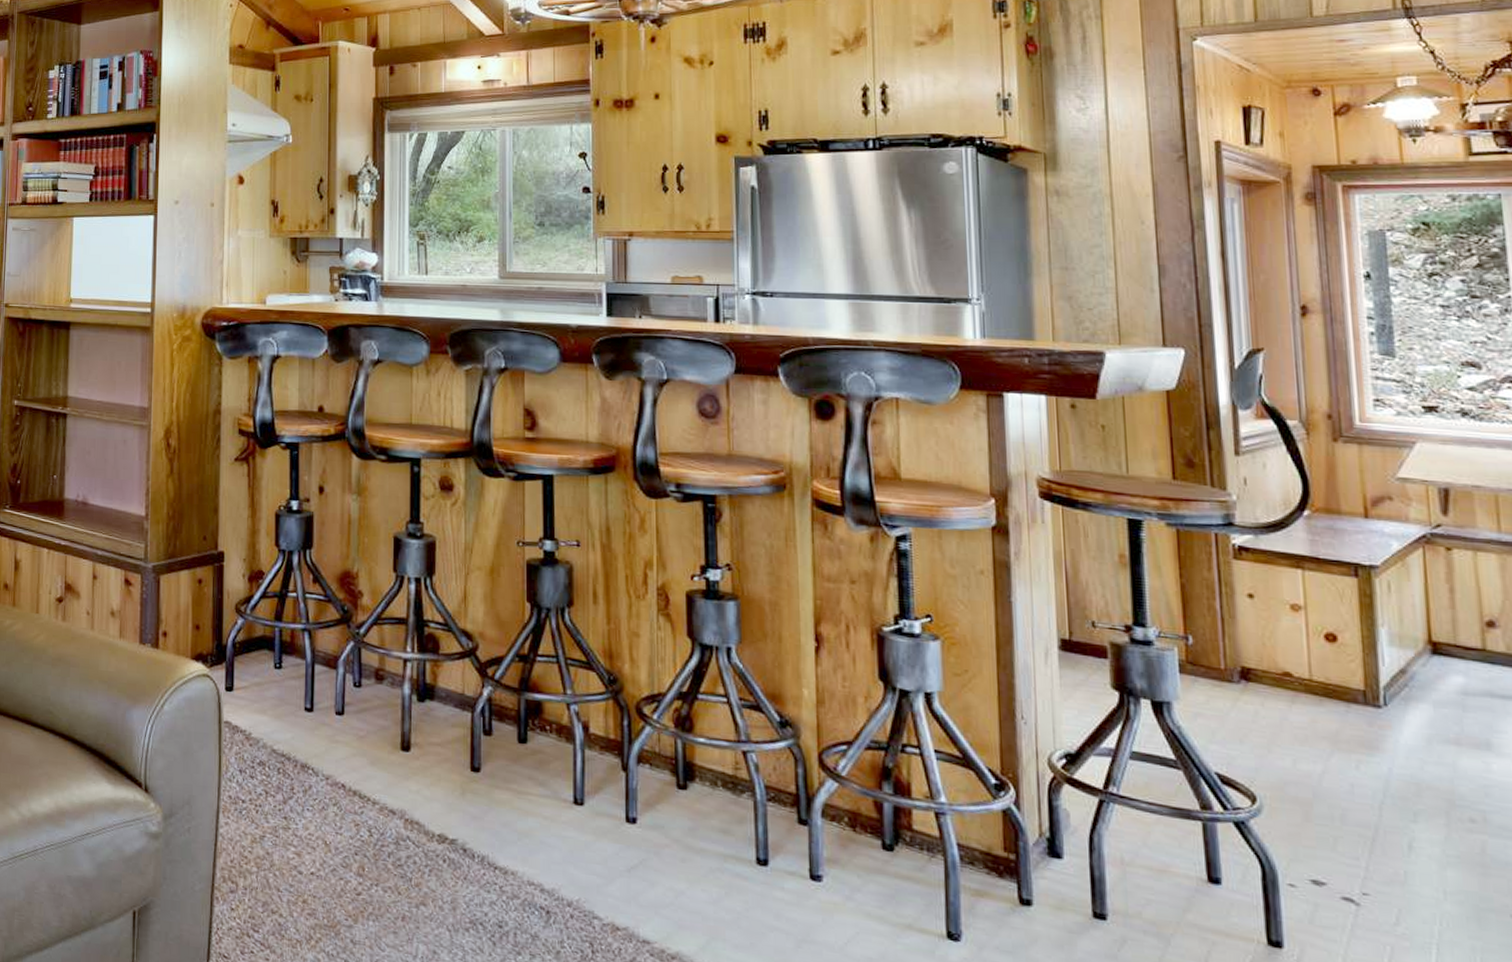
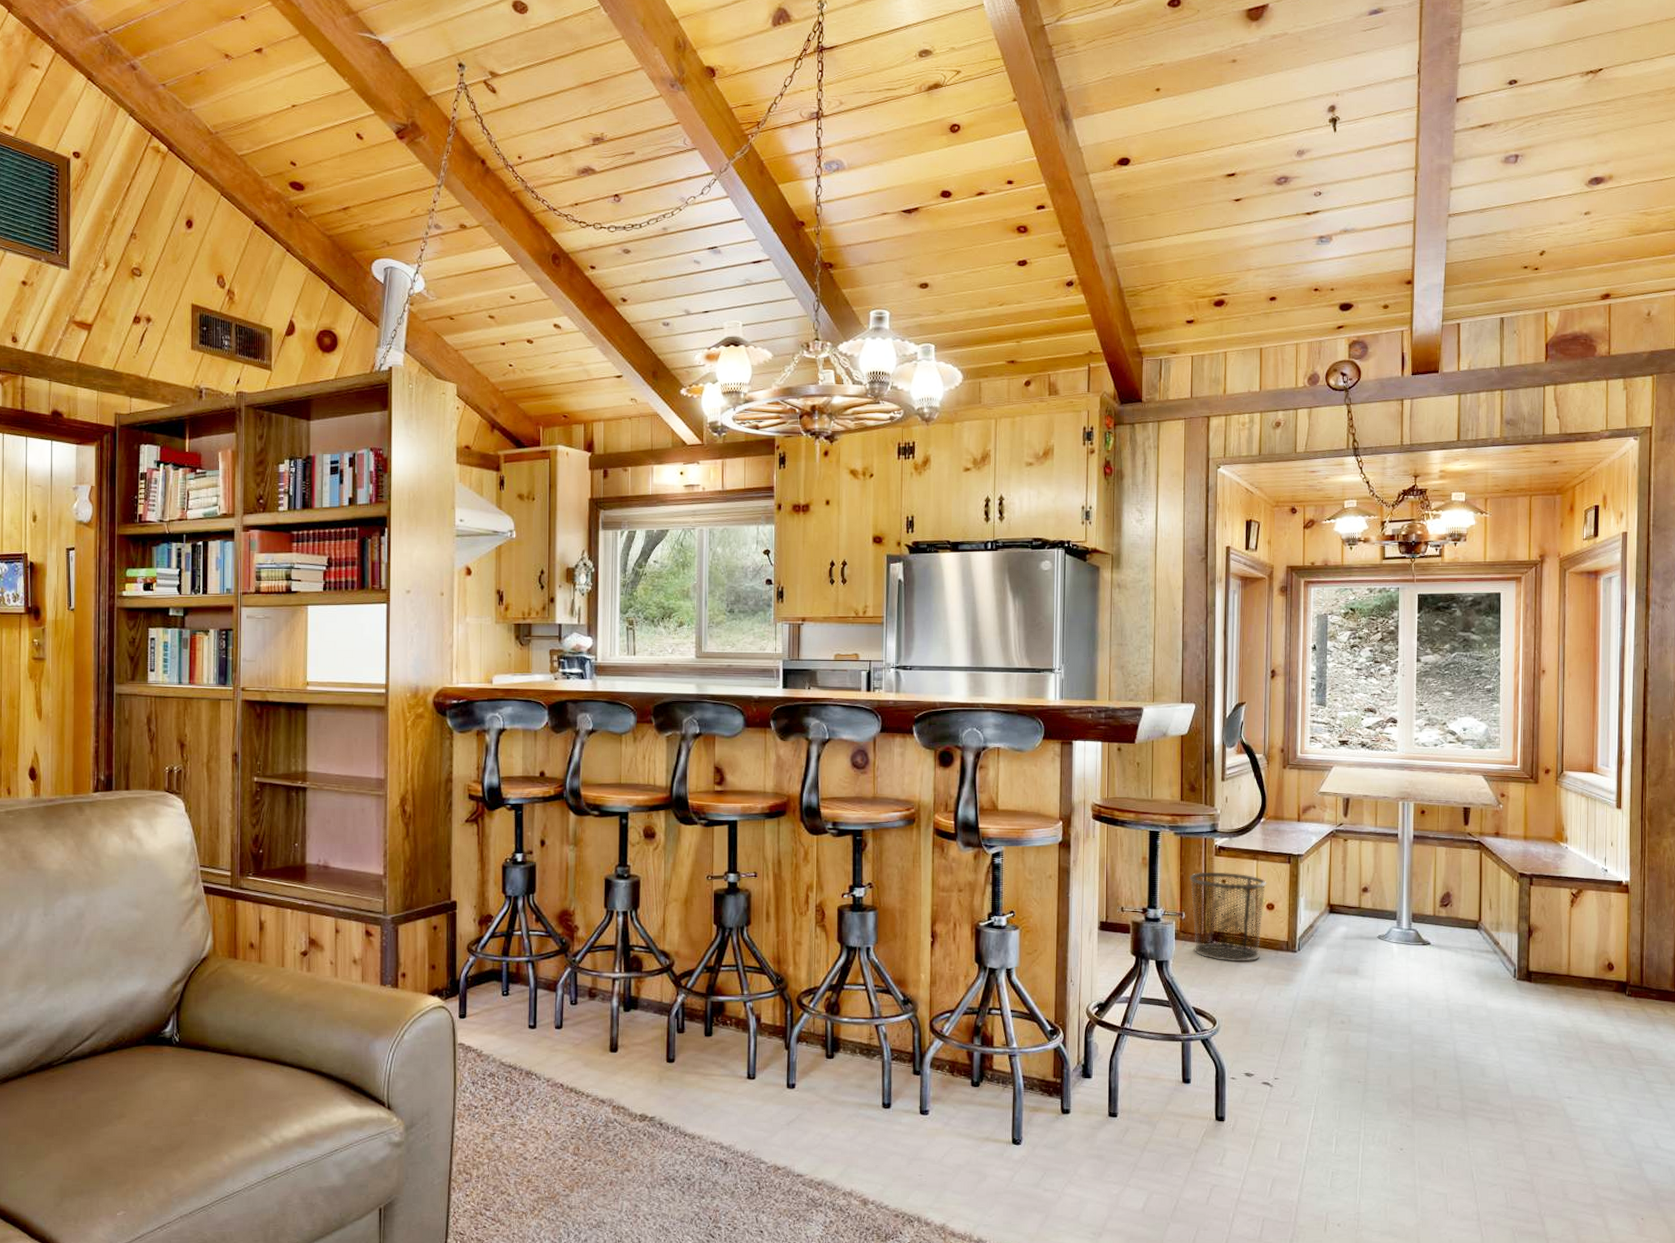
waste bin: none [1195,580,1322,715] -> present [1189,872,1267,961]

